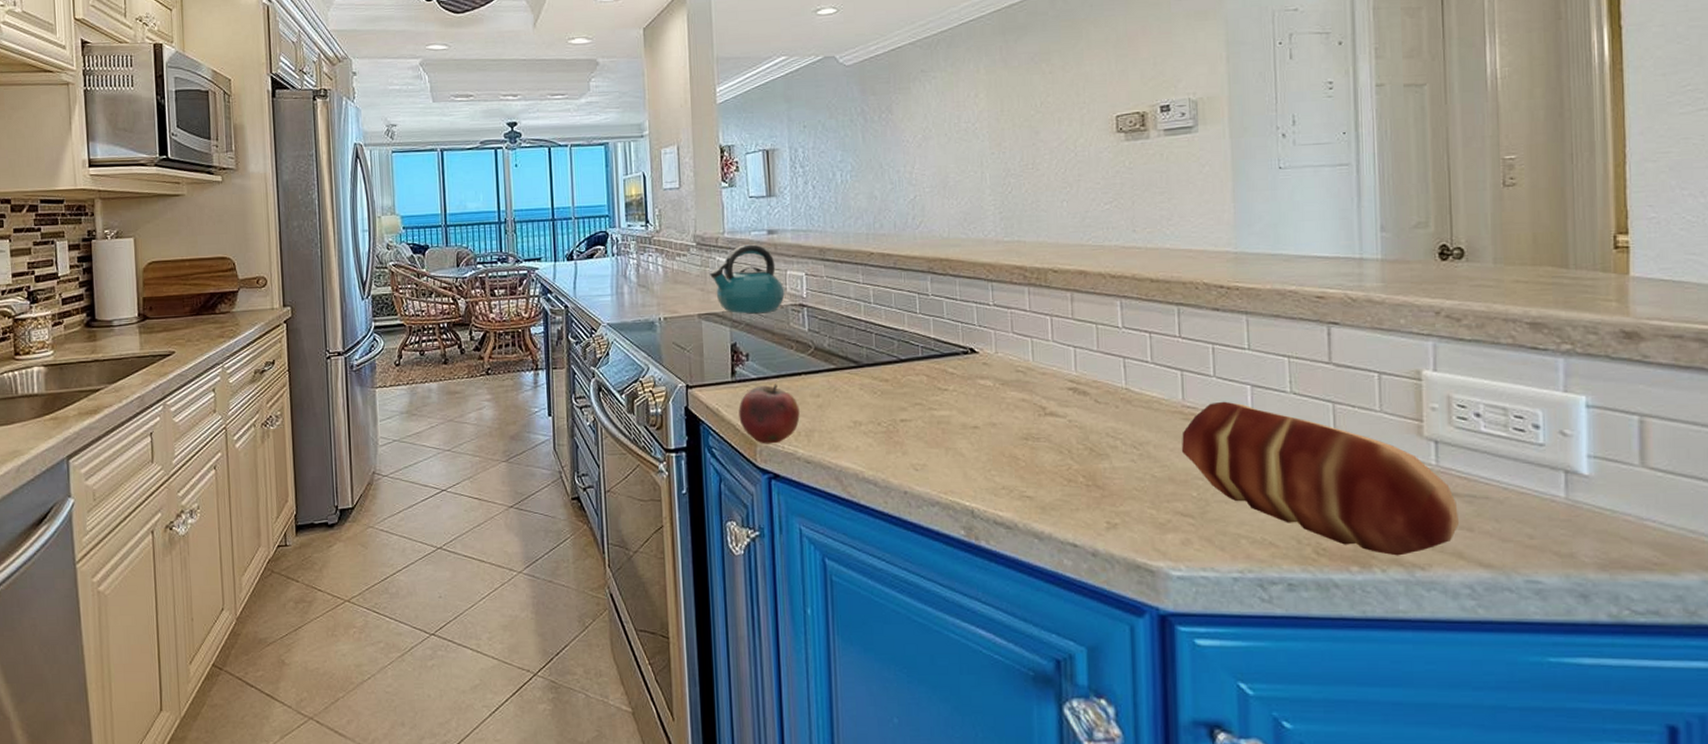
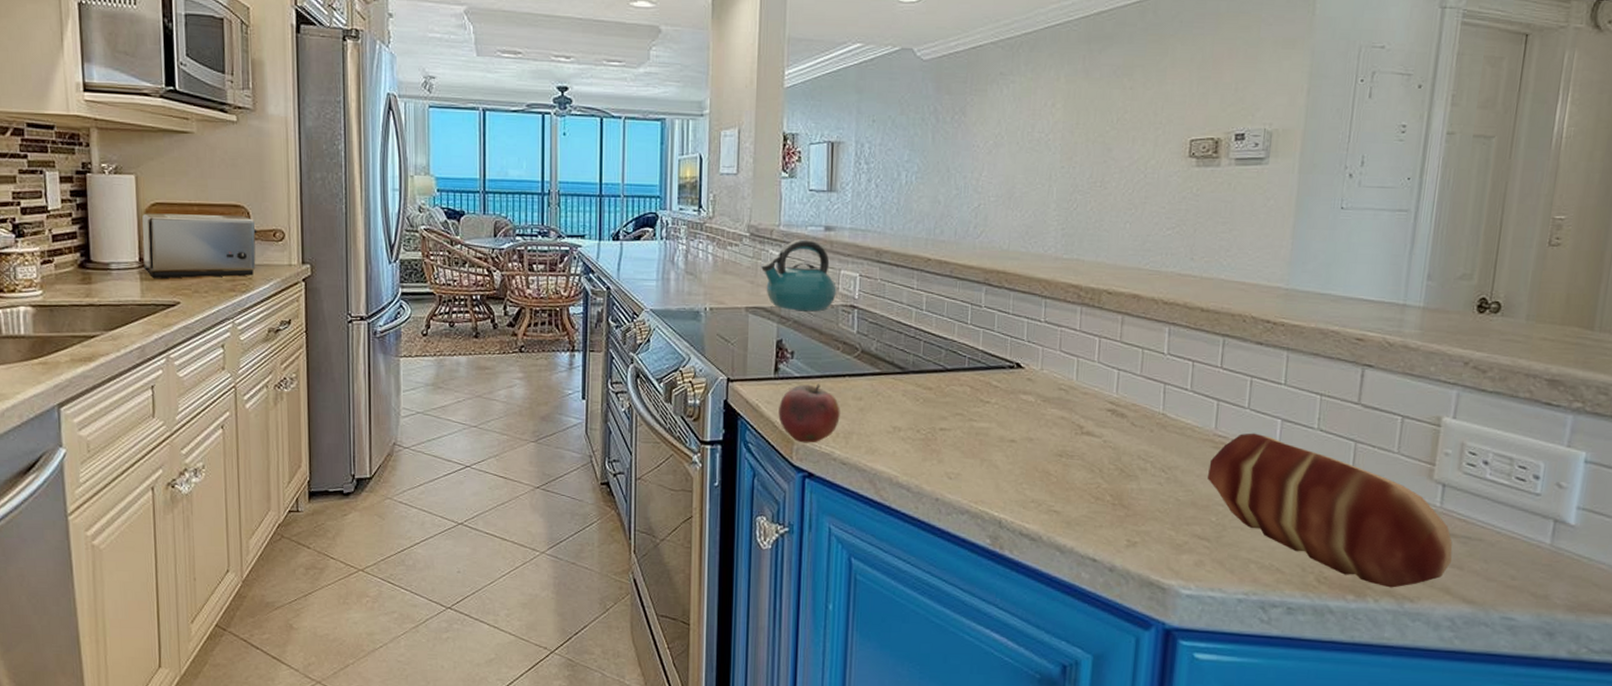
toaster: none [140,266,242,332] -> present [142,213,257,279]

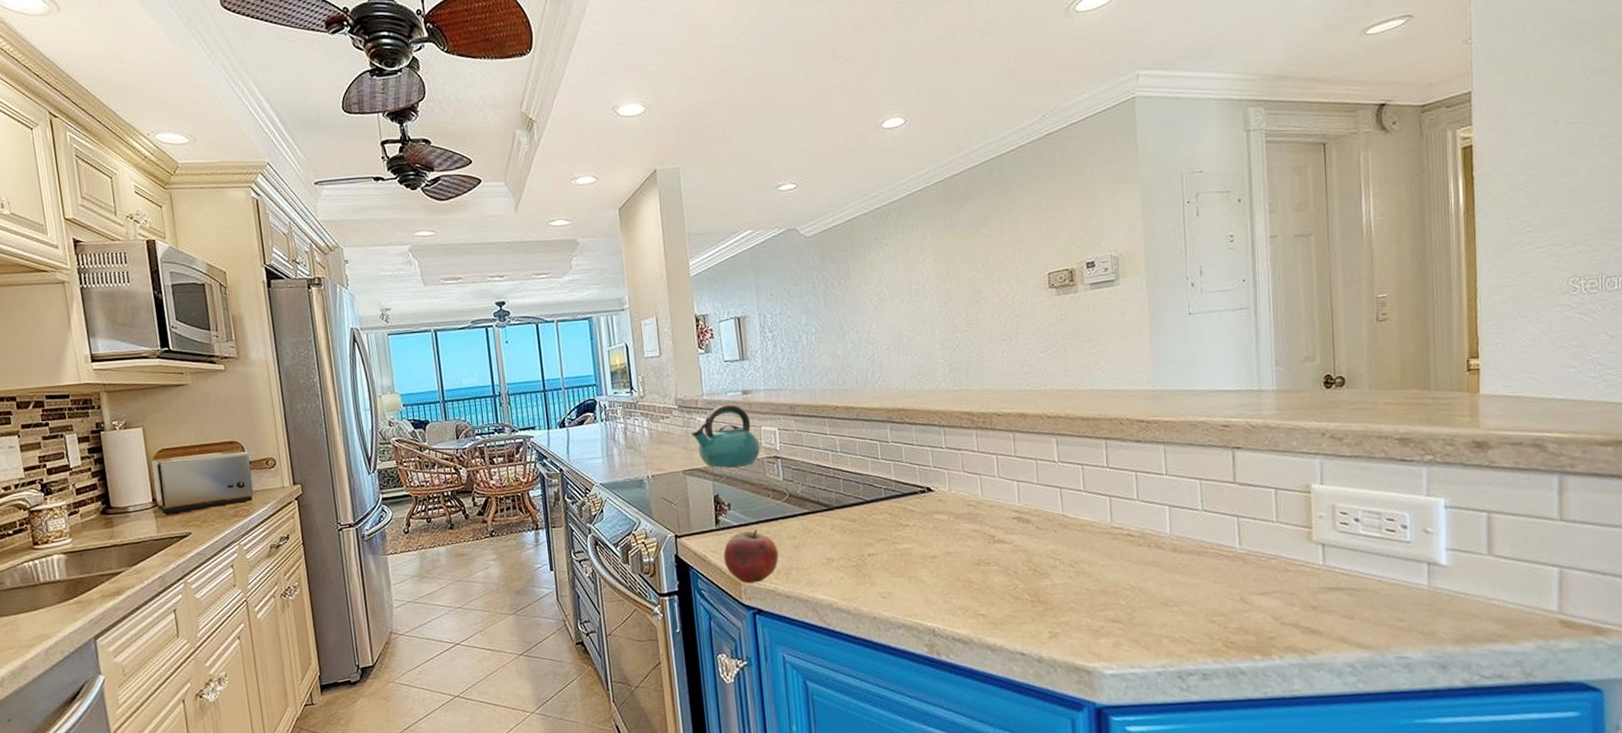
bread loaf: present [1207,433,1453,588] -> none [1111,521,1342,644]

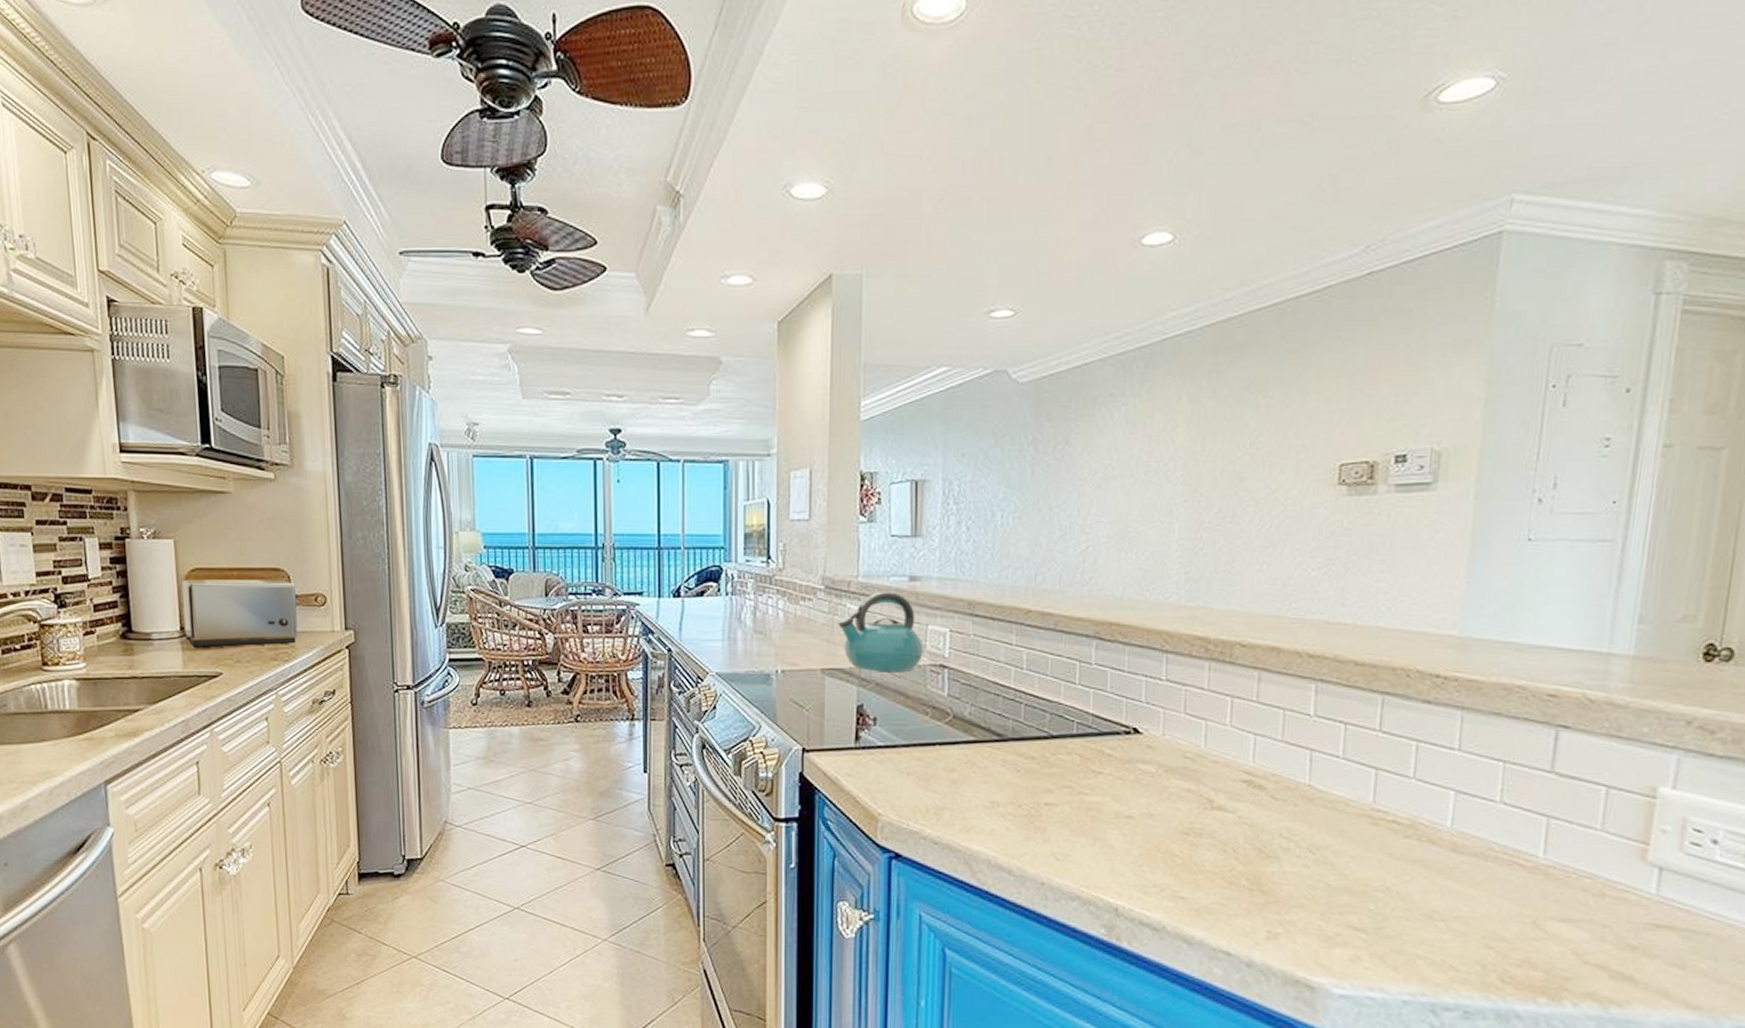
fruit: present [723,529,779,584] -> none [860,753,930,820]

